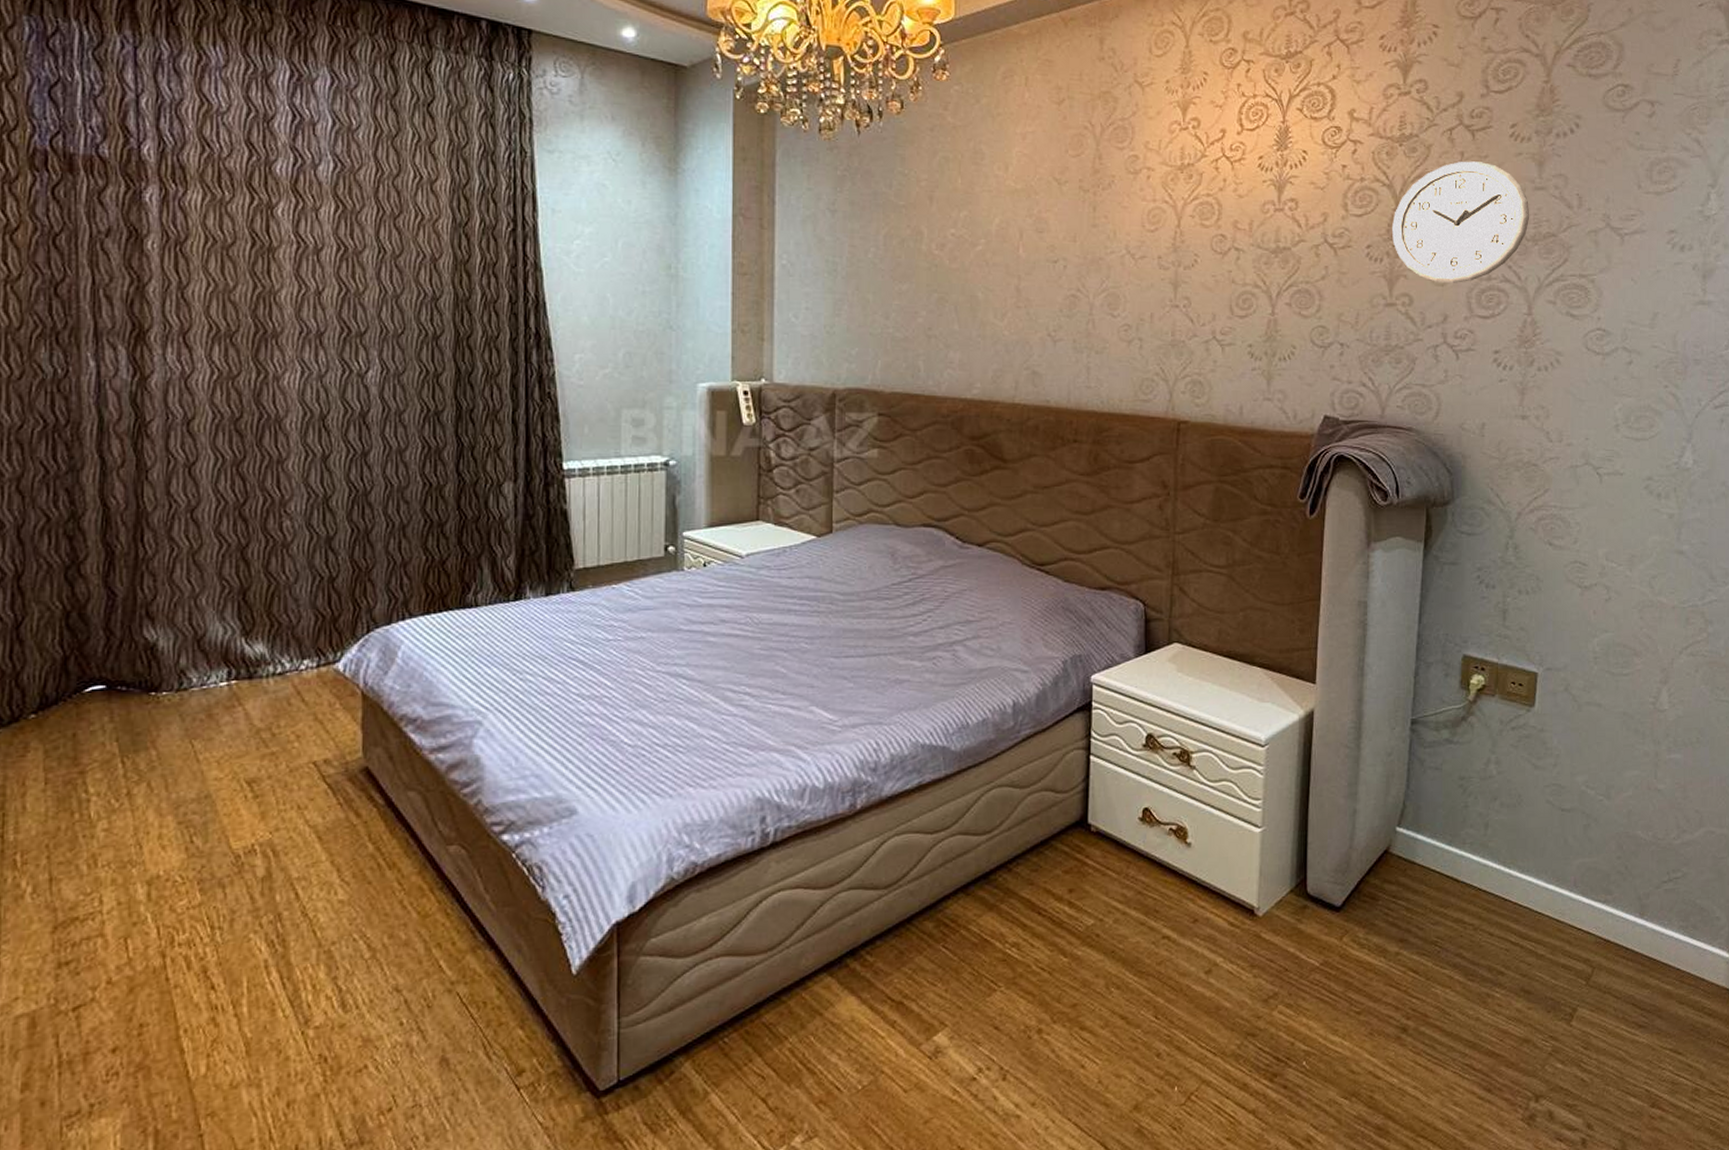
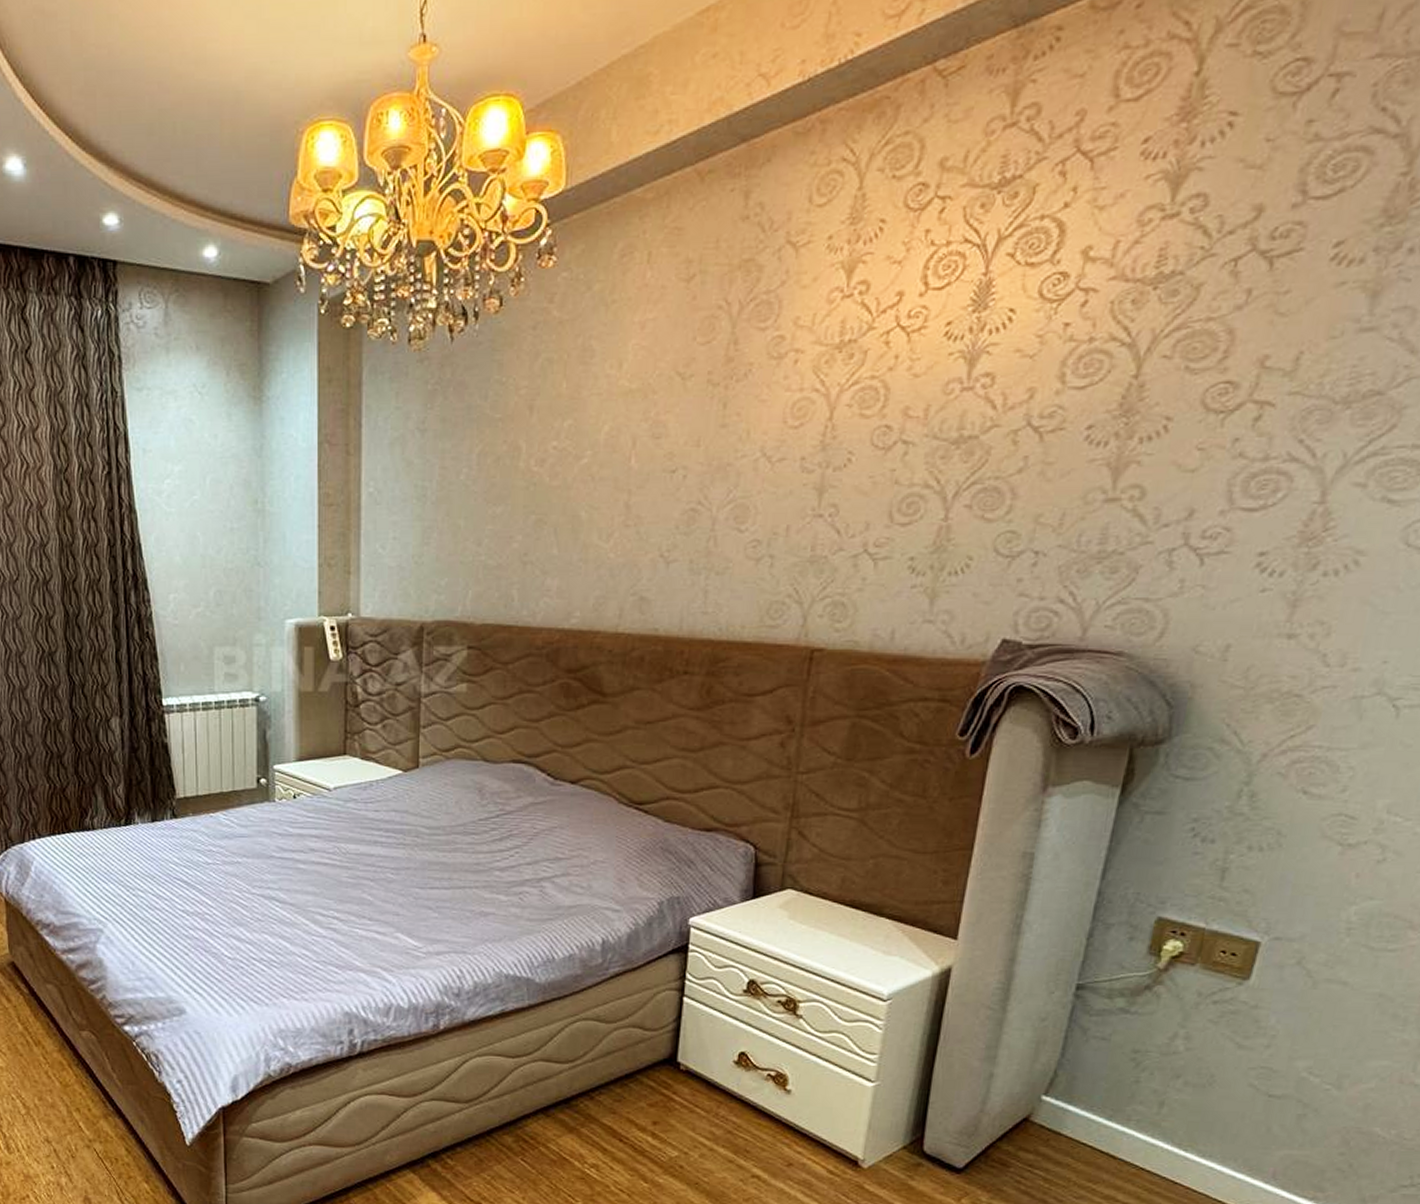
wall clock: present [1392,161,1530,283] -> none [1125,300,1346,468]

